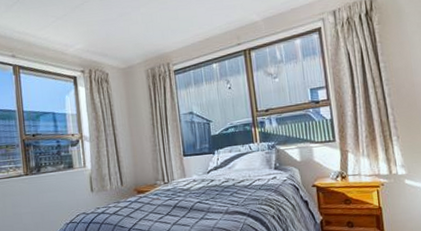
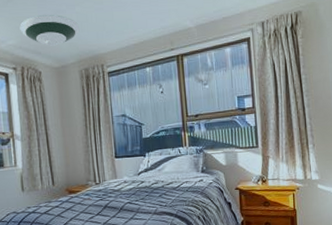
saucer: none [87,17,145,48] -> present [20,14,80,46]

